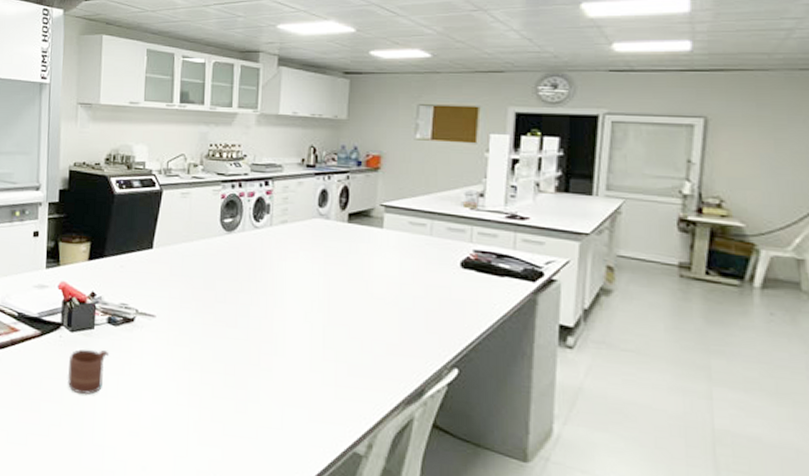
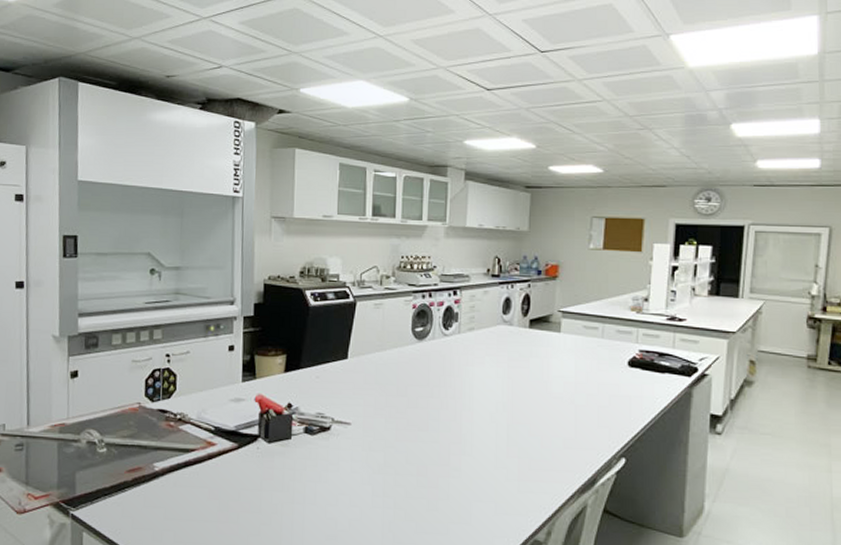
mug: present [67,349,110,394] -> none [265,459,307,503]

